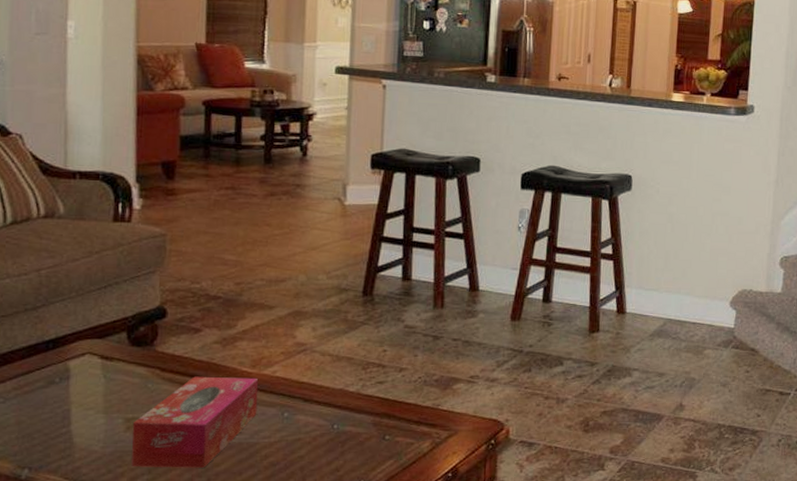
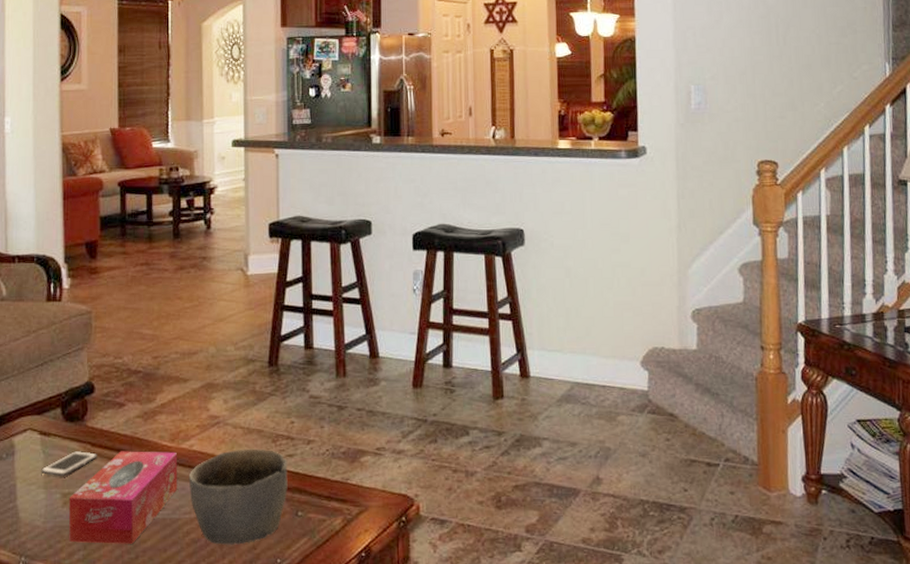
cell phone: none [101,375,167,402] -> present [41,450,97,477]
bowl: none [269,375,377,469] -> present [188,448,288,546]

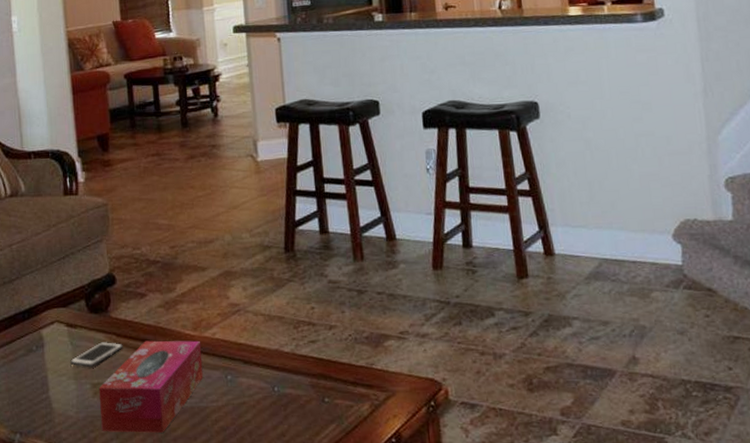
bowl: present [188,448,288,546] -> none [213,335,313,433]

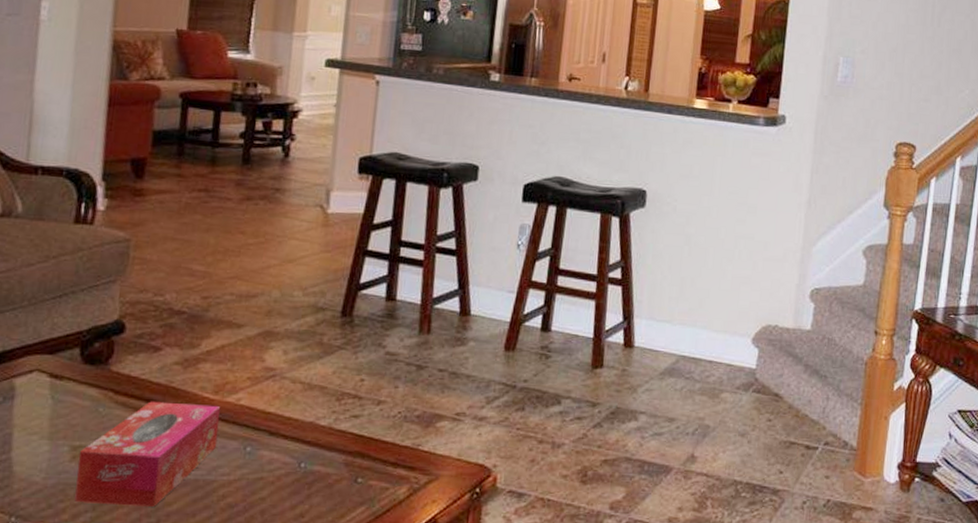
cell phone: present [70,341,123,368] -> none [47,397,121,427]

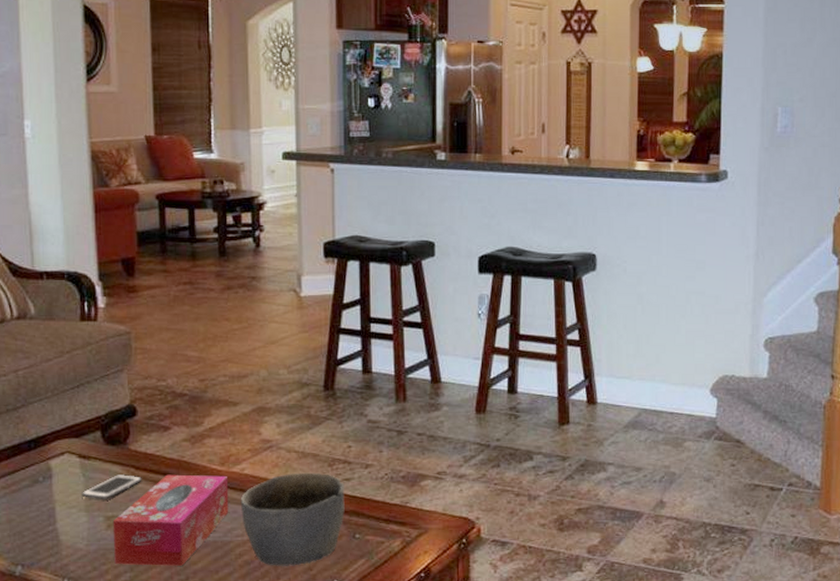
cell phone: none [47,397,121,427] -> present [82,473,142,500]
bowl: none [231,406,352,513] -> present [240,472,345,567]

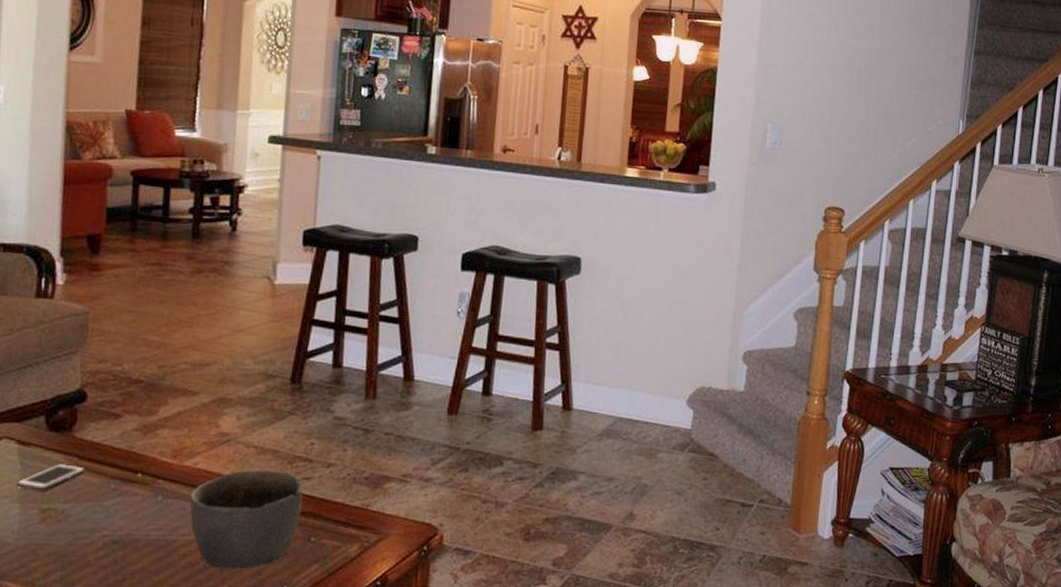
tissue box: present [112,474,229,566] -> none [45,466,180,566]

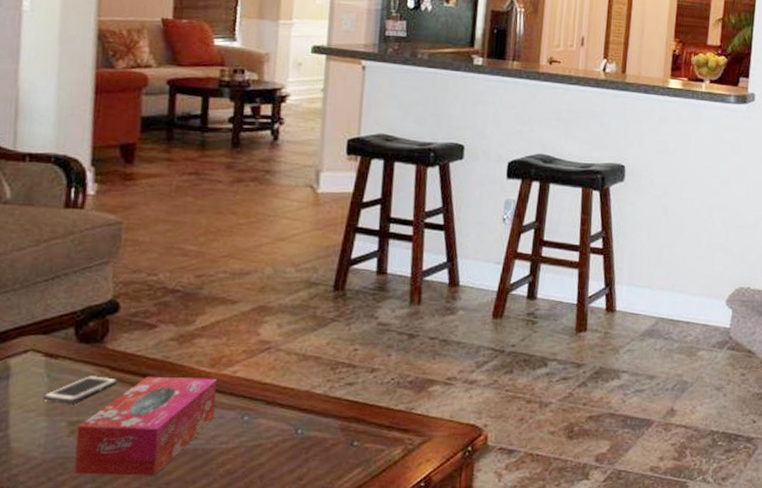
tissue box: none [45,466,180,566] -> present [74,376,218,476]
bowl: present [189,469,304,571] -> none [228,376,347,477]

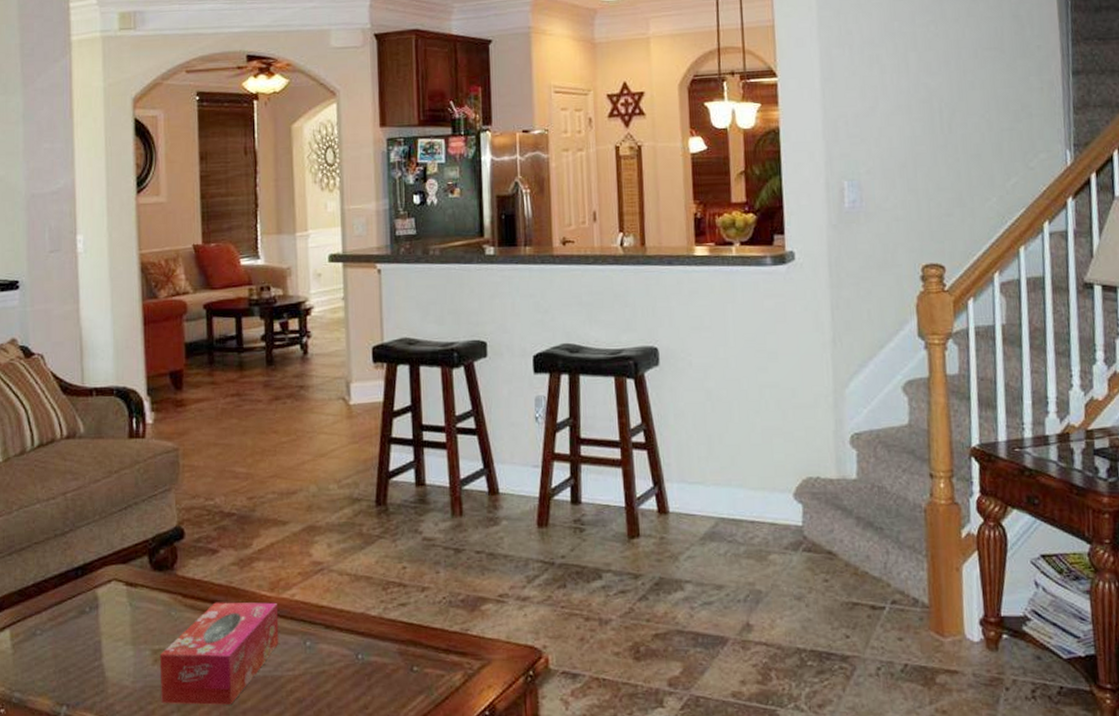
cell phone: present [43,374,117,404] -> none [128,602,189,632]

